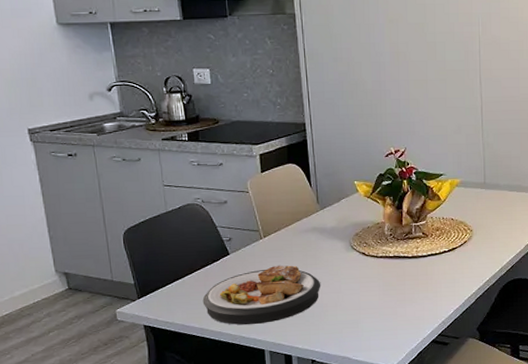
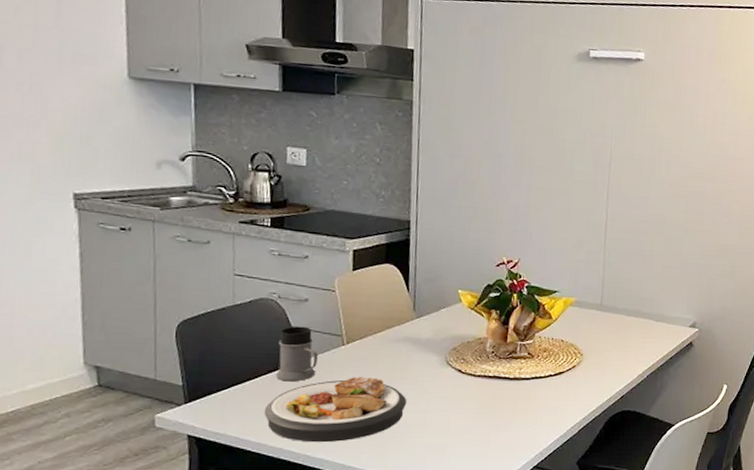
mug: none [207,225,242,274] -> present [275,326,319,382]

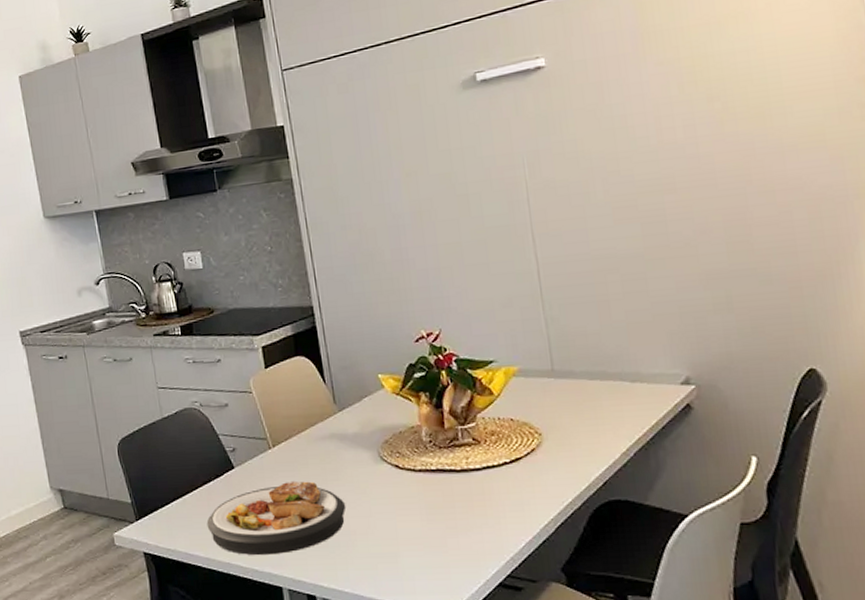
mug: present [275,326,319,382] -> none [207,433,249,492]

